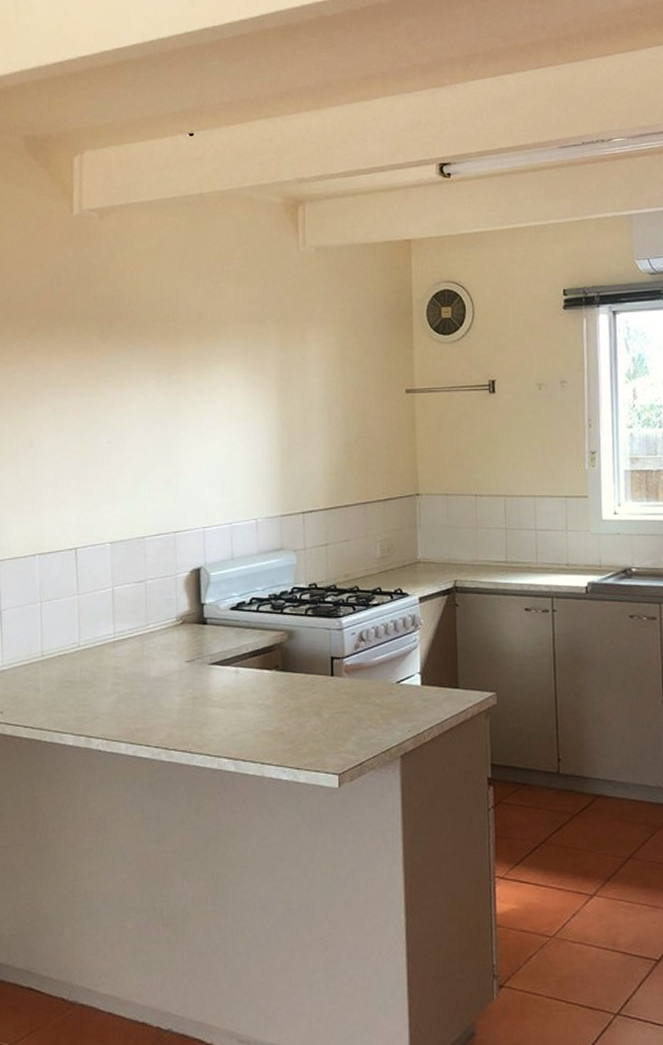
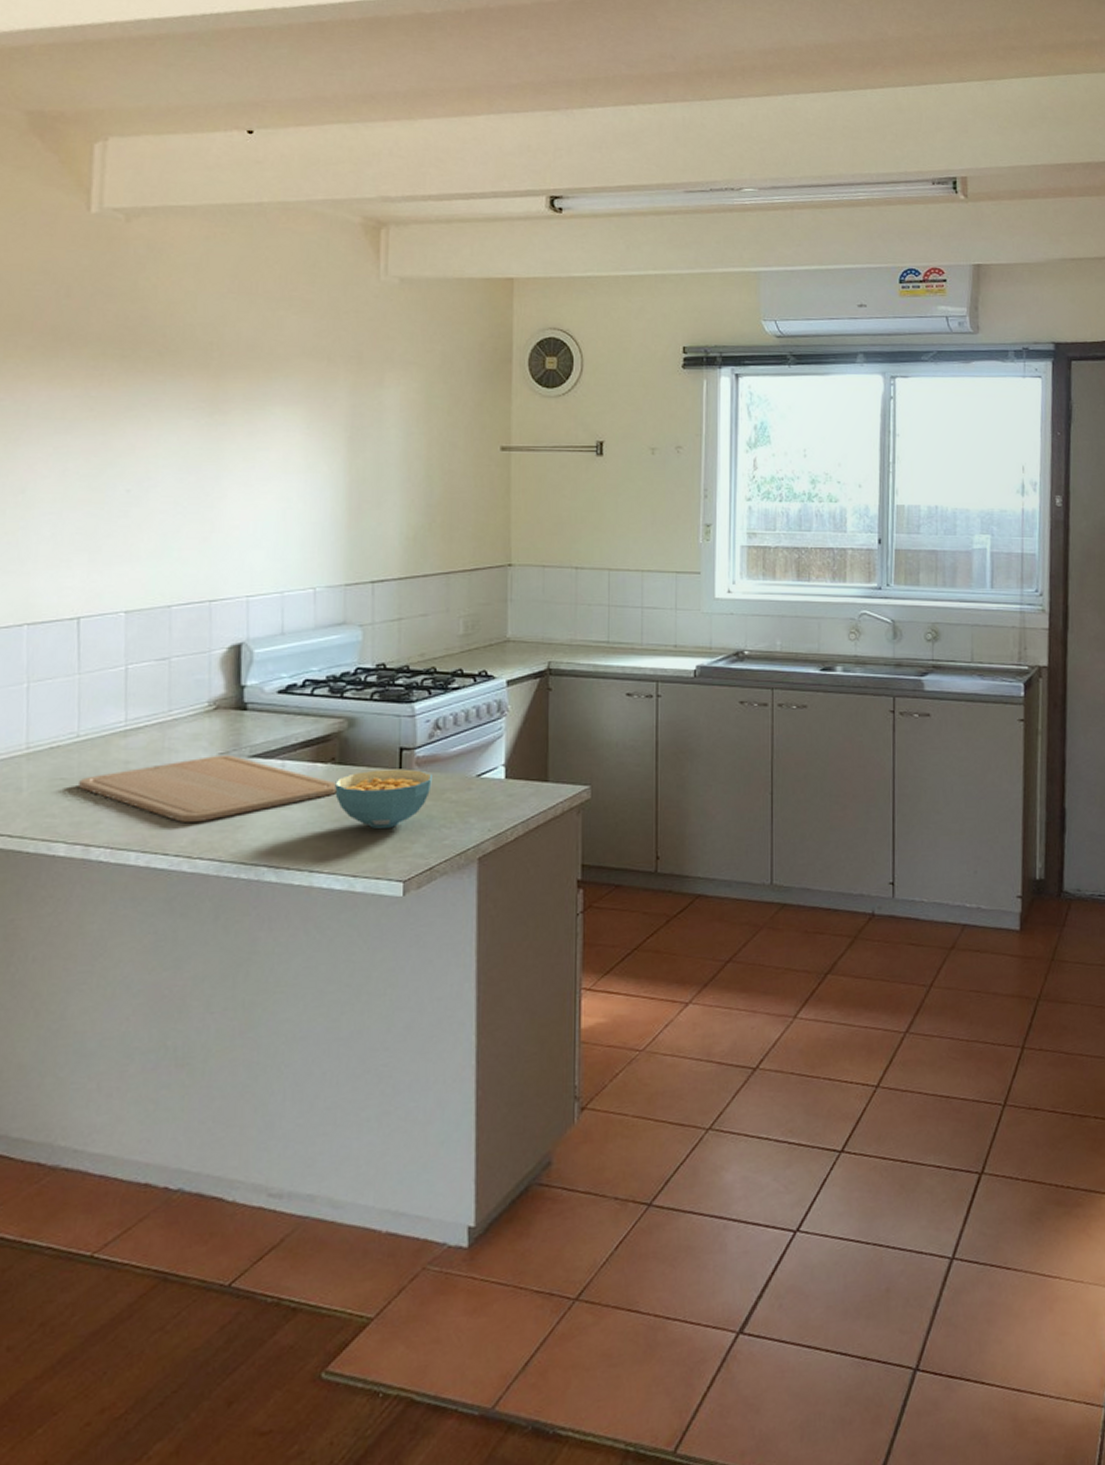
chopping board: none [80,663,281,720] -> present [77,756,337,823]
cereal bowl: none [278,675,359,727] -> present [333,769,432,828]

